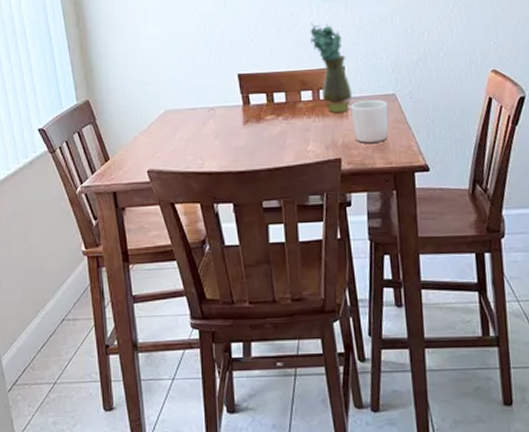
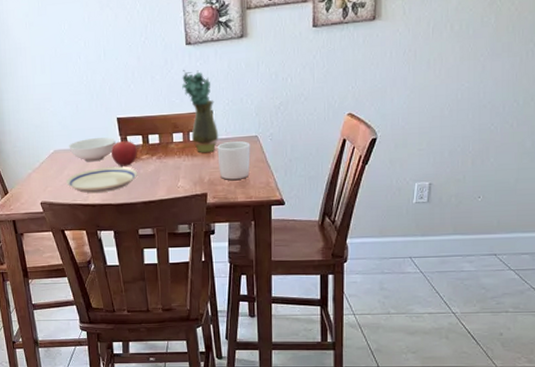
plate: none [178,128,262,159] -> present [66,166,138,193]
bowl: none [182,95,236,124] -> present [69,137,116,162]
fruit: none [231,97,261,129] -> present [111,139,137,167]

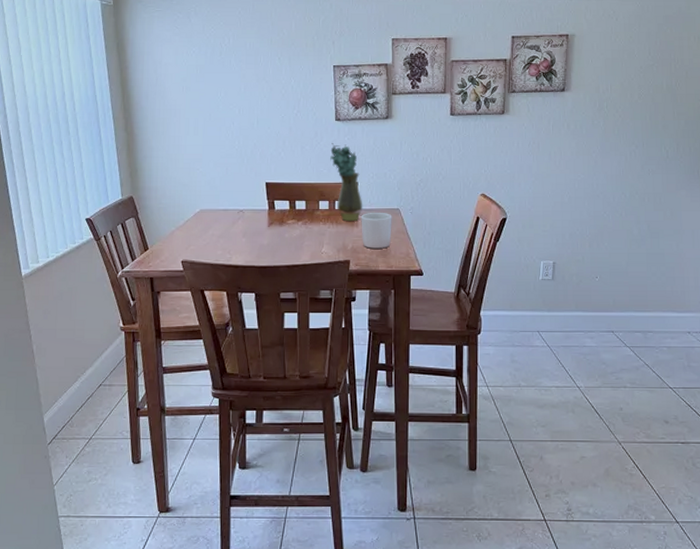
plate: present [66,166,138,193] -> none [210,229,283,254]
bowl: present [69,137,116,162] -> none [216,200,263,223]
fruit: present [111,139,137,167] -> none [258,203,284,231]

